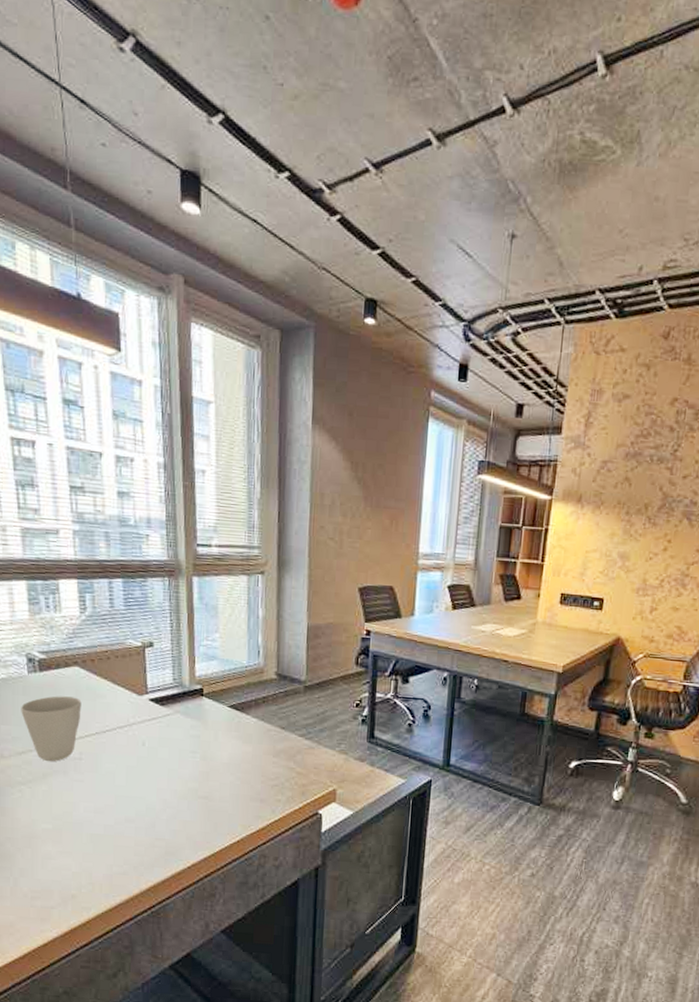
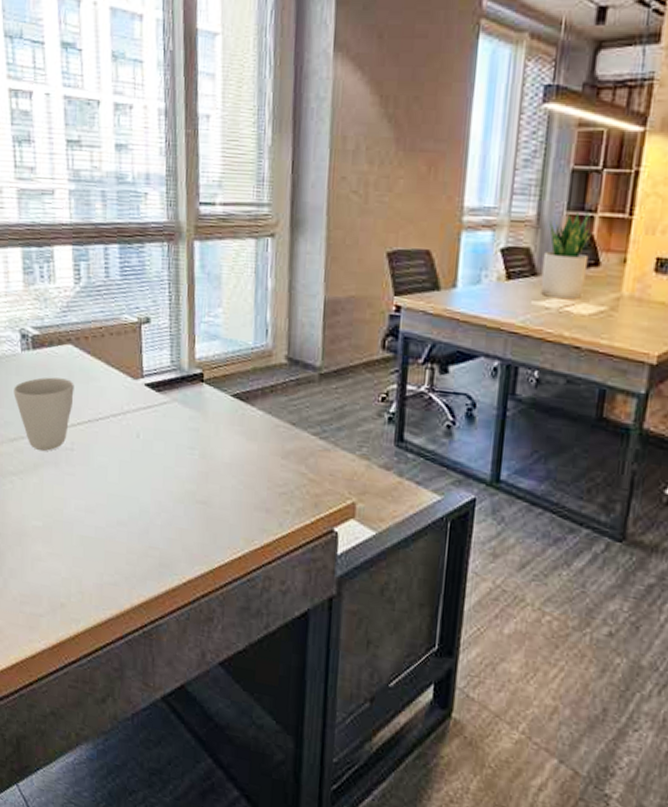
planter: none [478,558,515,625] -> present [540,211,591,300]

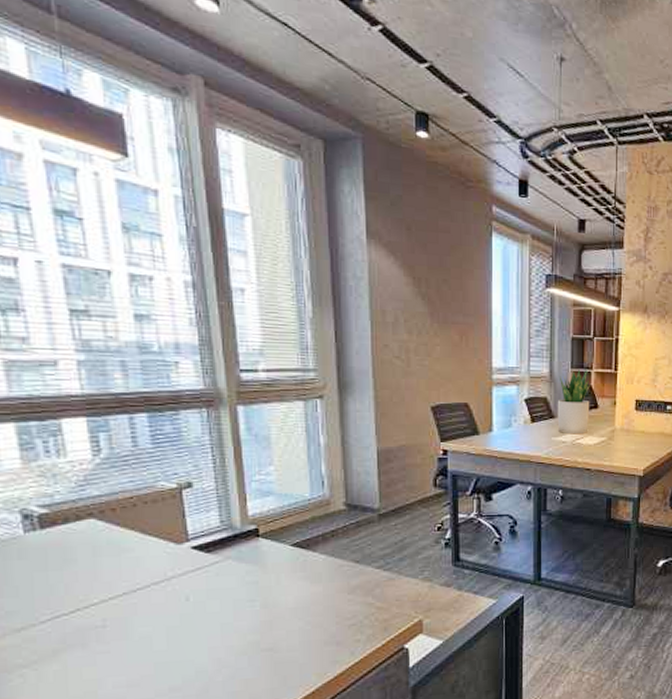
mug: present [13,377,74,451] -> none [16,554,102,635]

